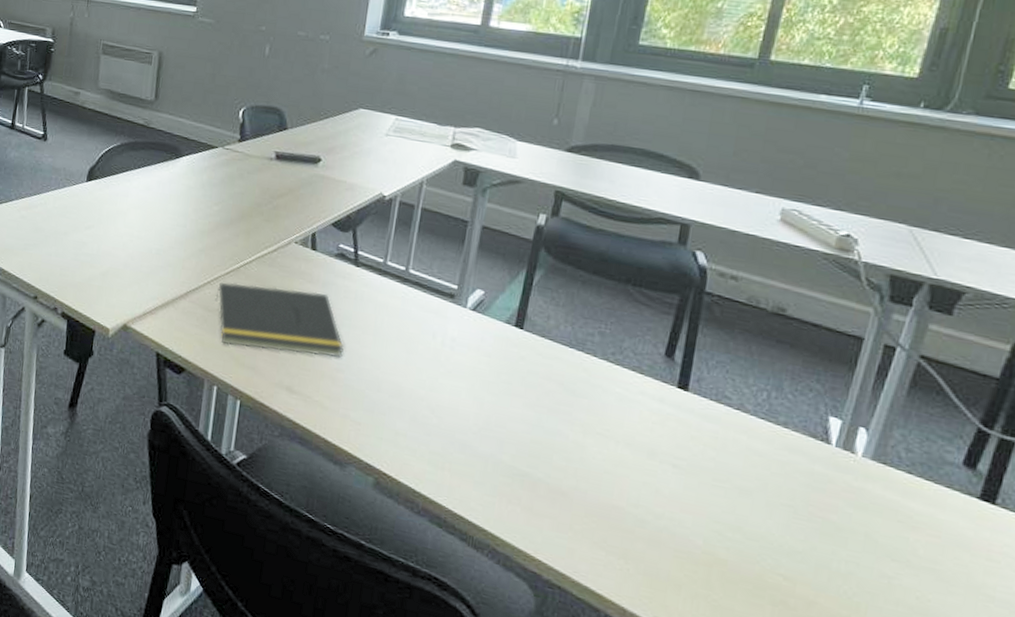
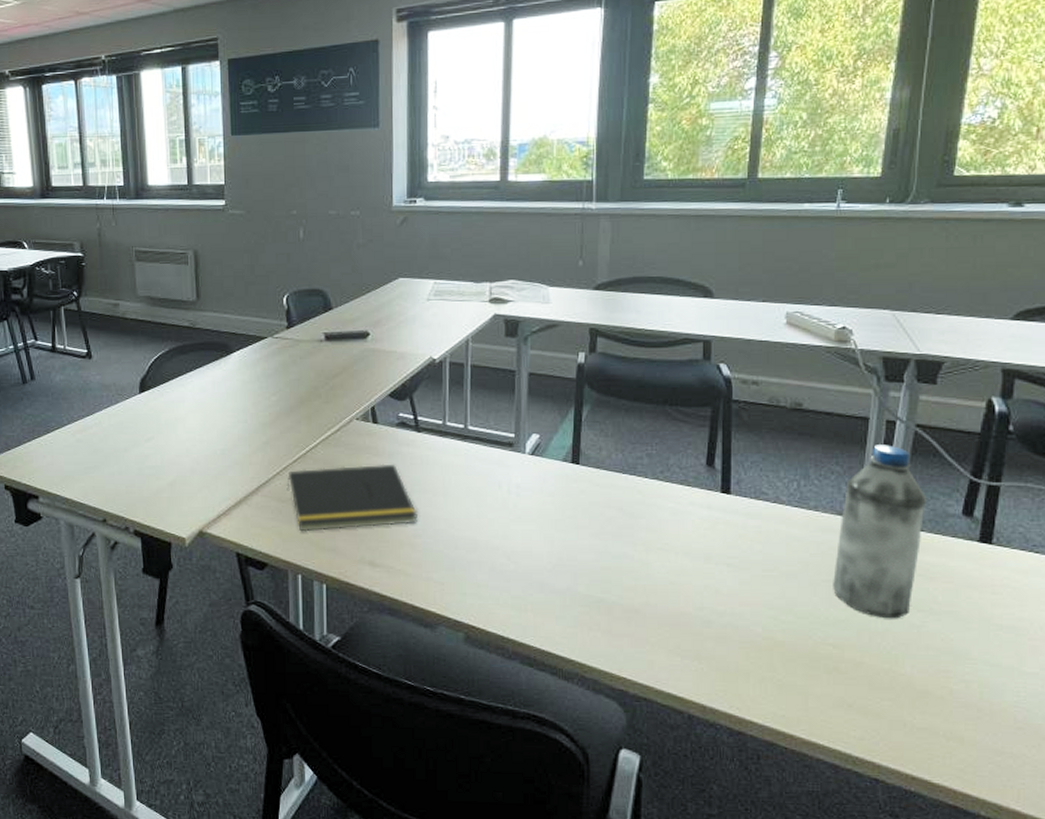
water bottle: none [792,369,922,564] -> present [833,445,927,619]

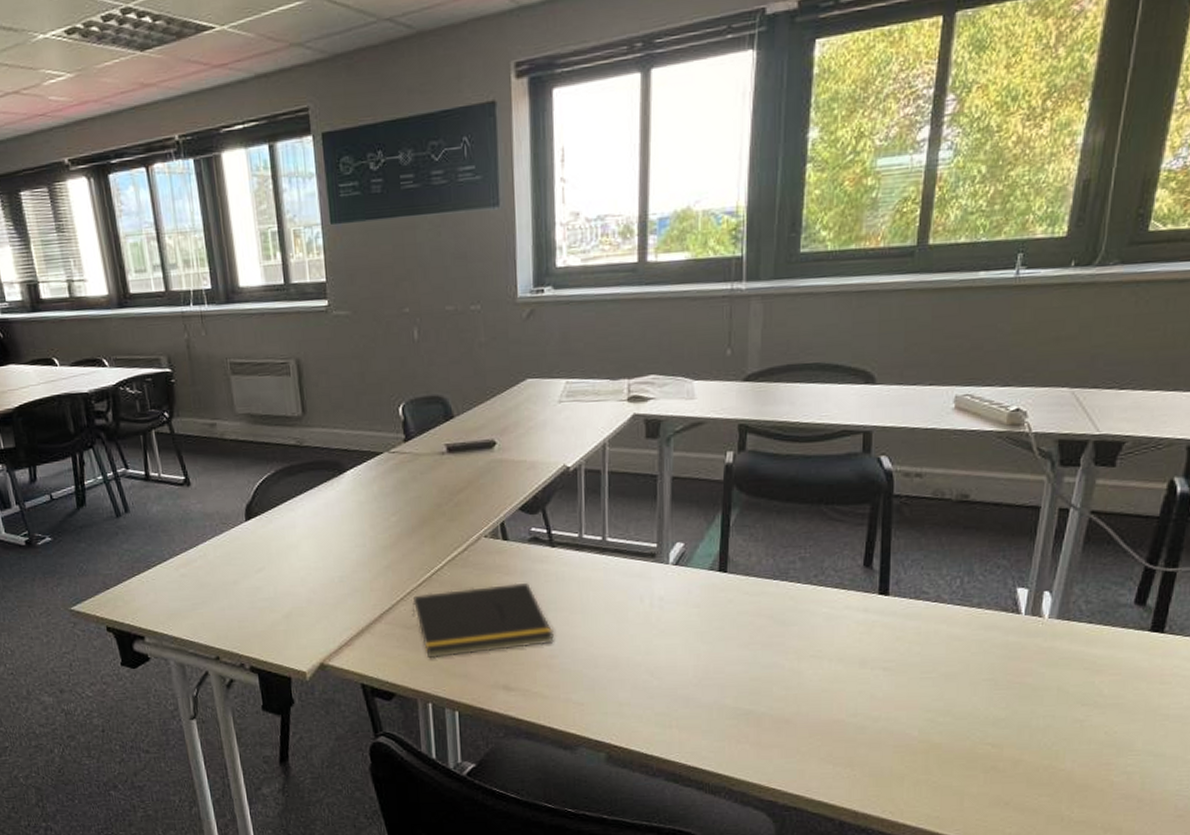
water bottle: present [833,445,927,619] -> none [994,534,1098,715]

